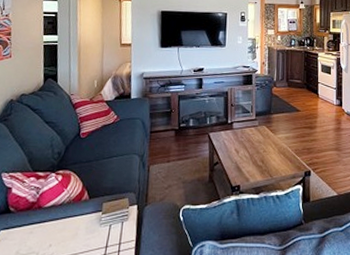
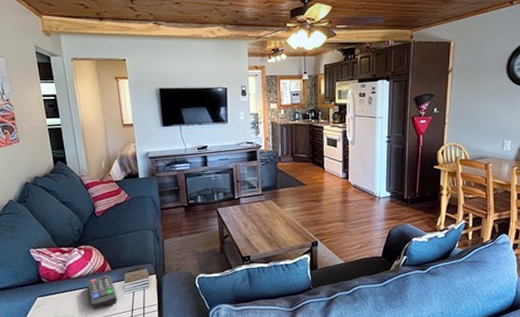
remote control: none [60,205,92,247] -> present [88,275,118,310]

